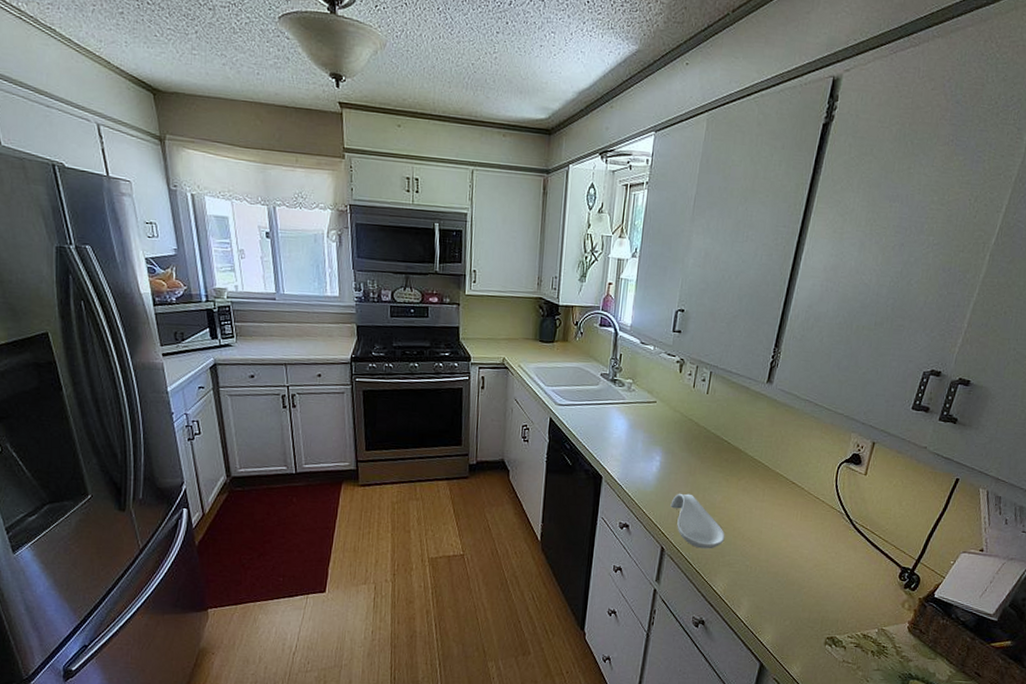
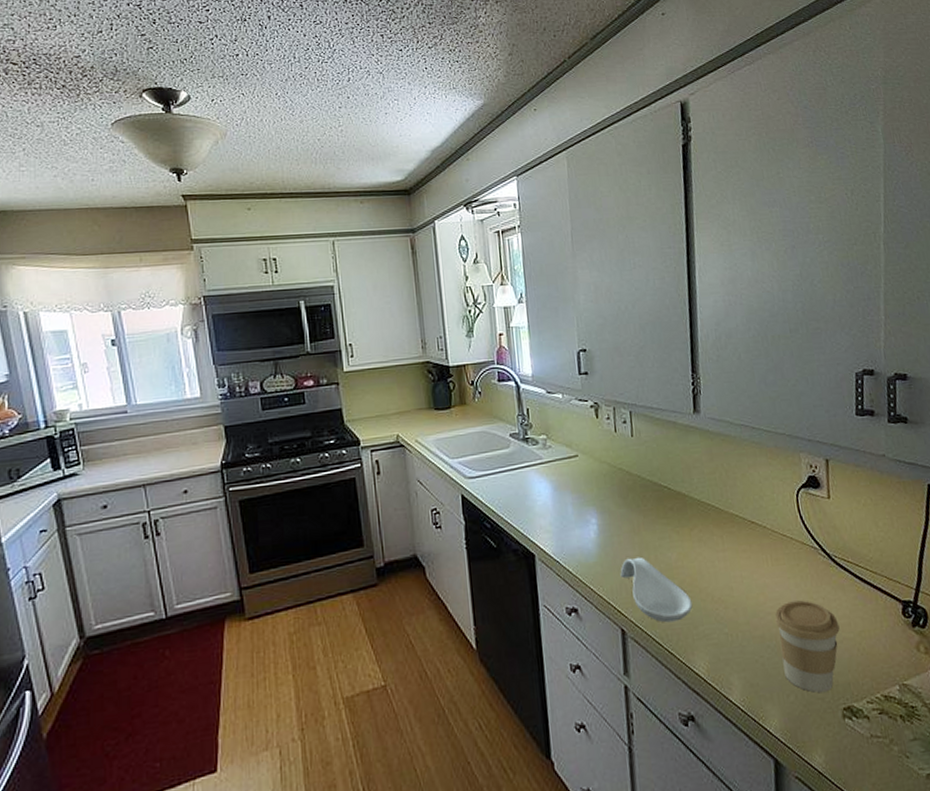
coffee cup: none [786,551,843,623] -> present [774,600,840,693]

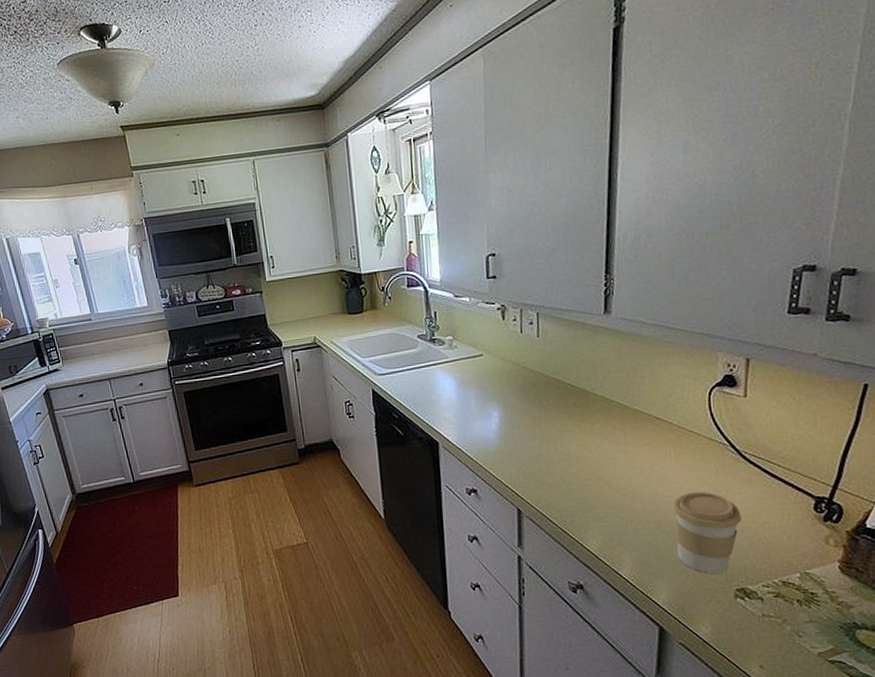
spoon rest: present [620,556,693,623] -> none [519,447,589,505]

